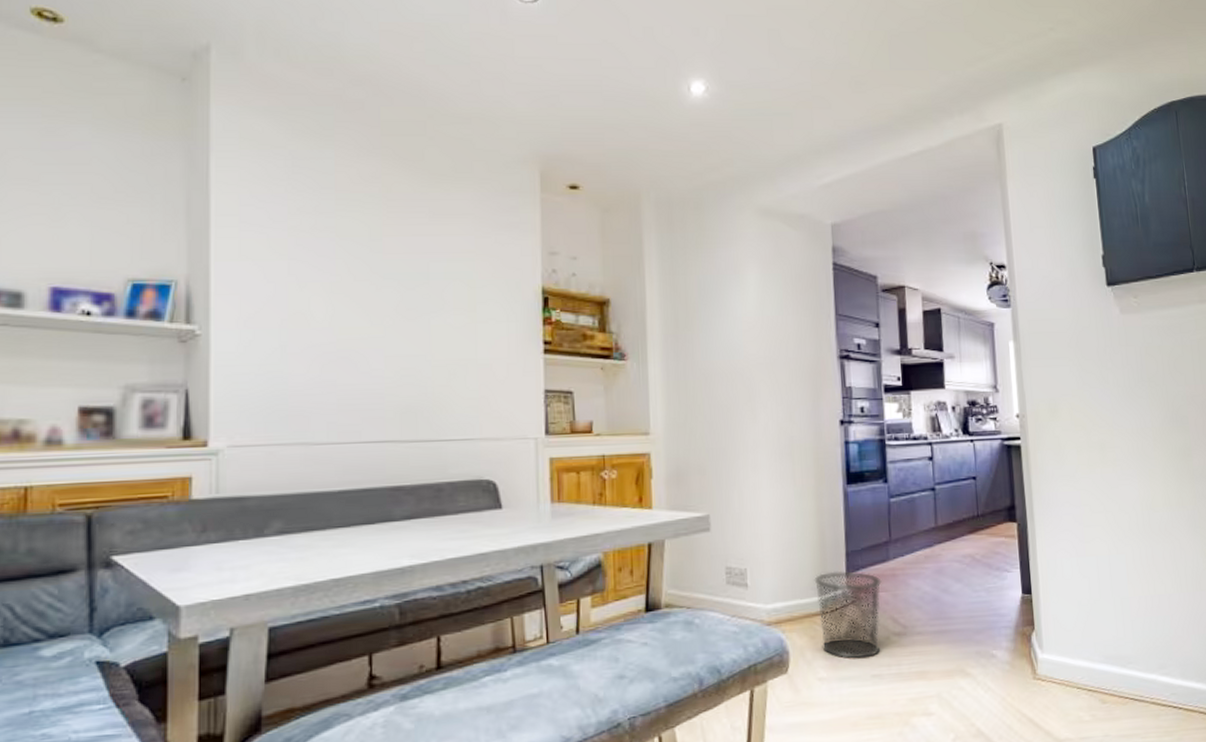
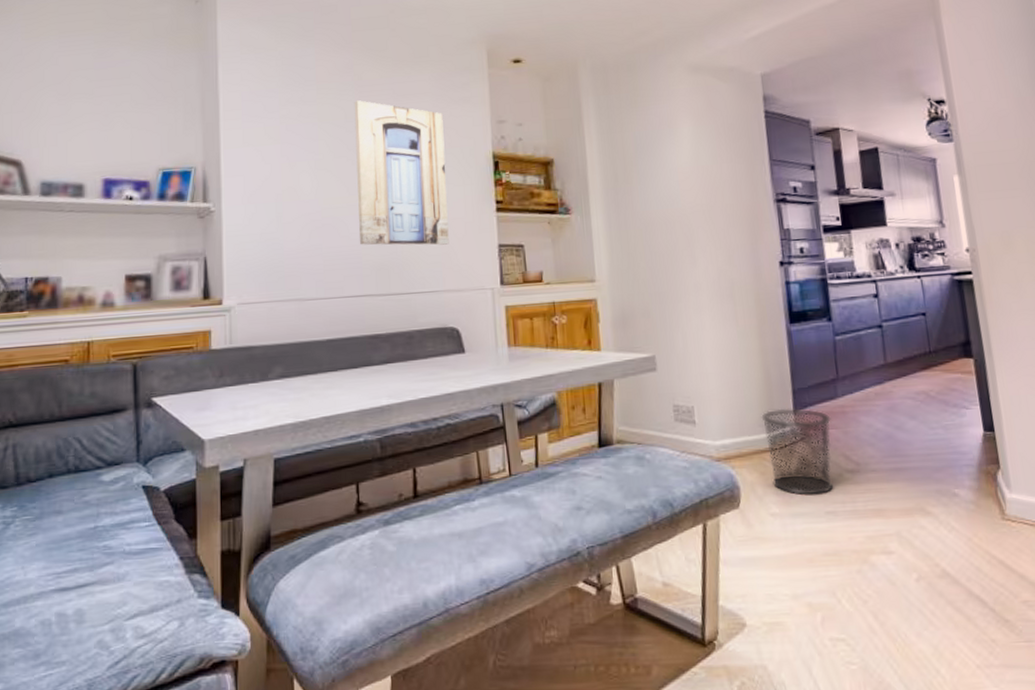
wall art: none [381,216,489,388] -> present [354,100,449,245]

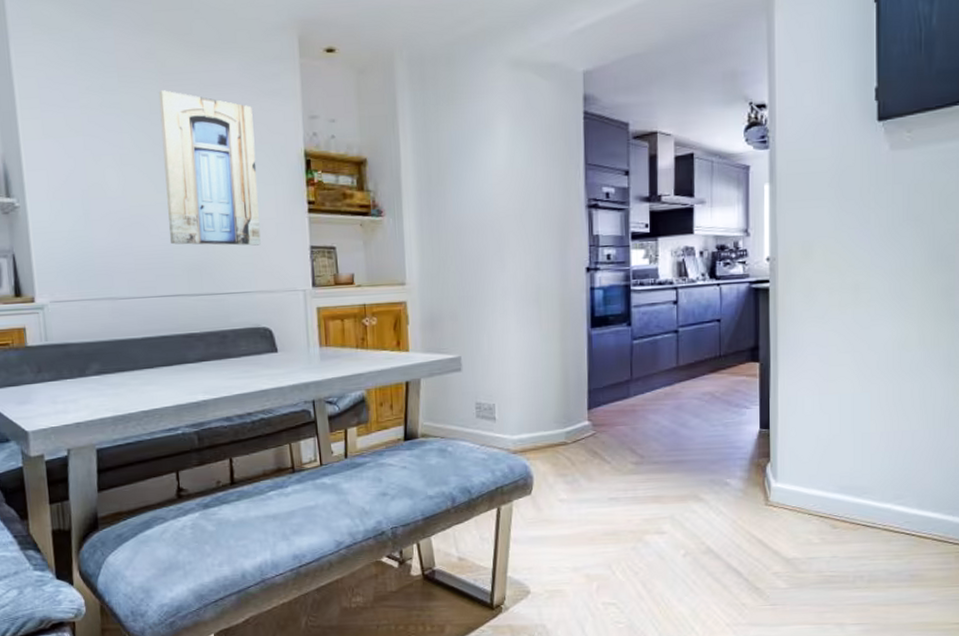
waste bin: present [761,408,834,496] -> none [557,407,622,484]

